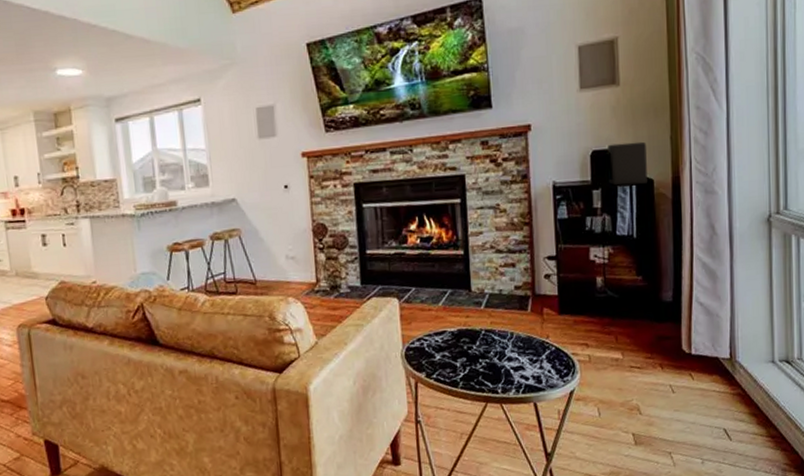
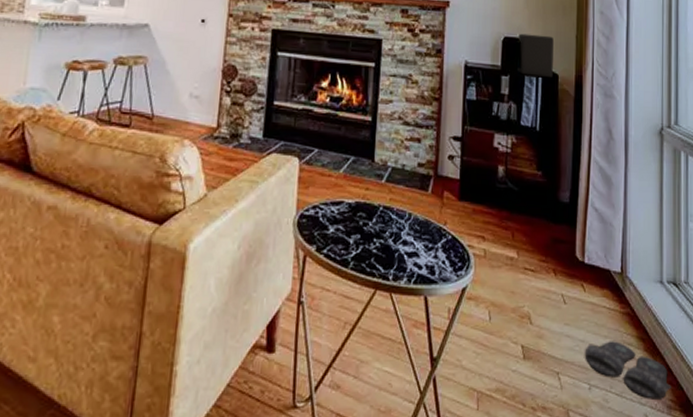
slippers: none [696,419,786,465] -> present [585,341,672,399]

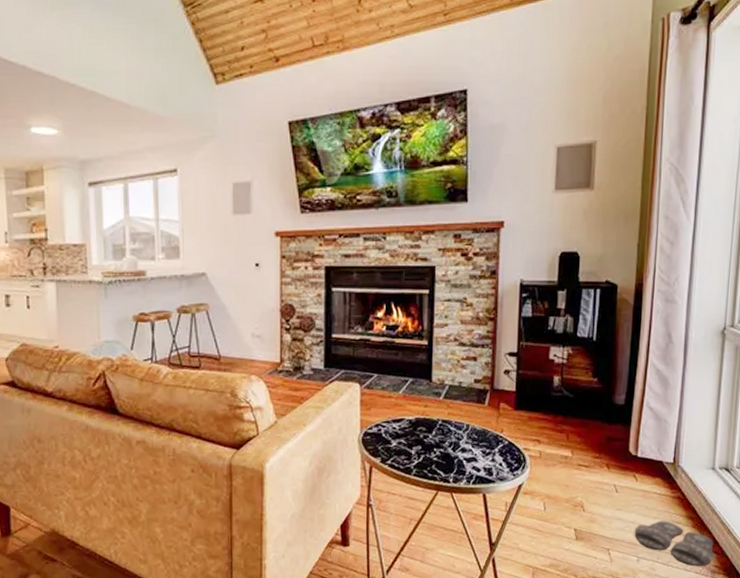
speaker: present [517,33,554,78] -> none [575,246,614,289]

